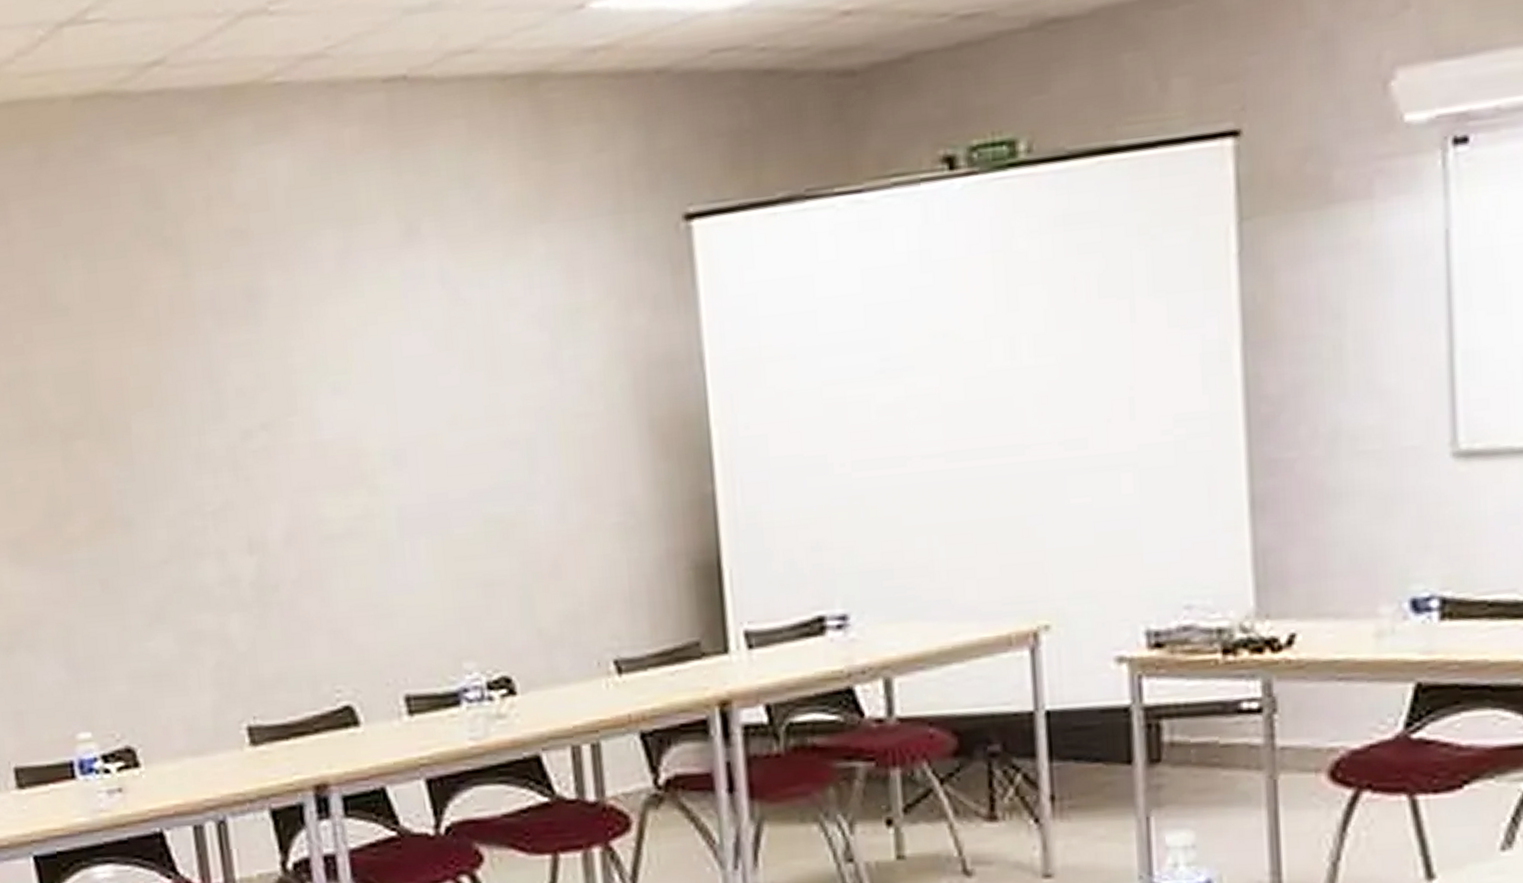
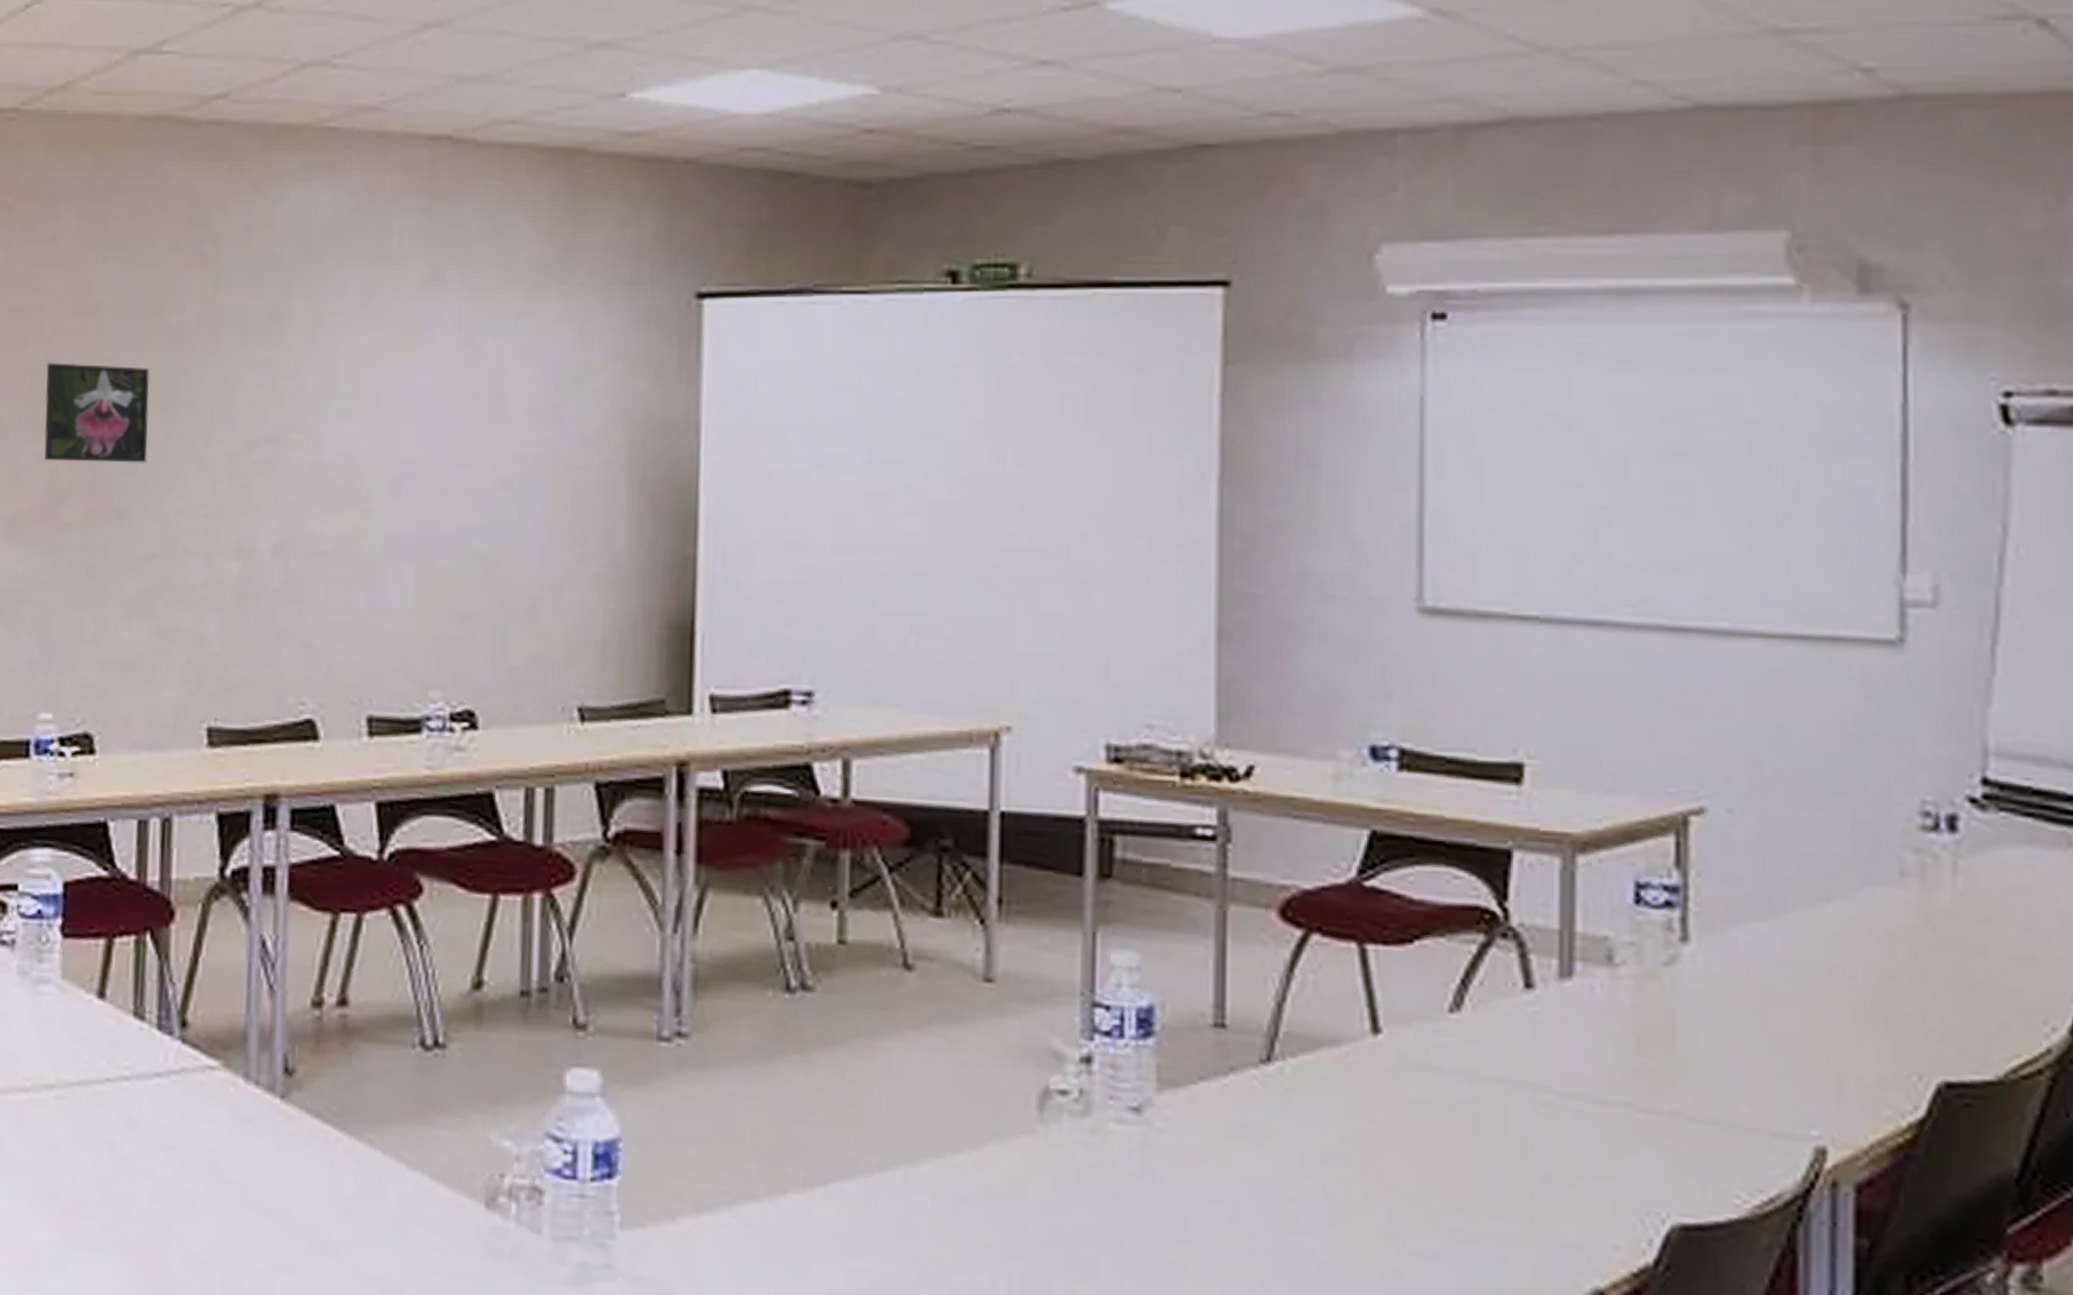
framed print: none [24,367,143,478] -> present [44,362,150,463]

